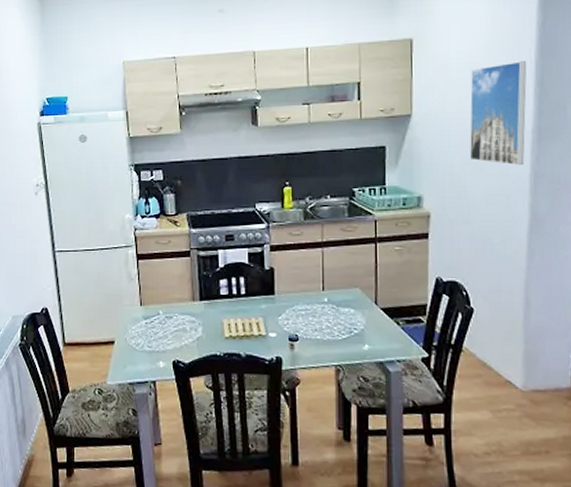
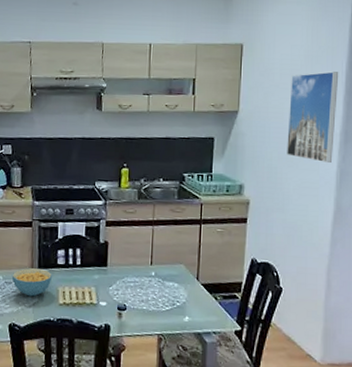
cereal bowl: none [172,301,216,331] -> present [11,268,53,297]

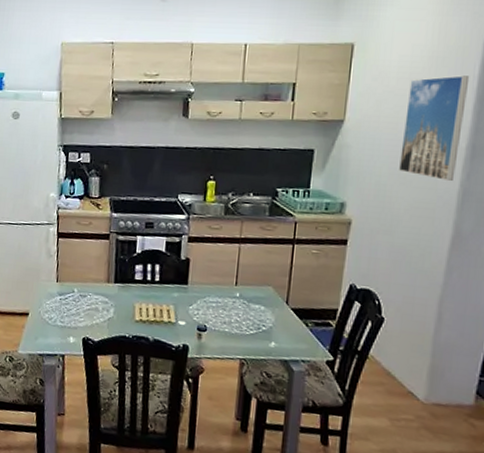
cereal bowl: present [11,268,53,297] -> none [86,282,130,312]

